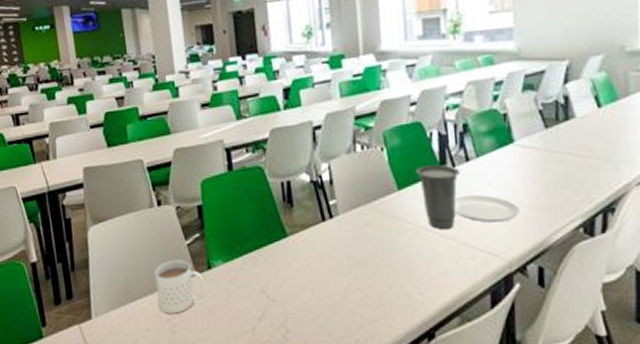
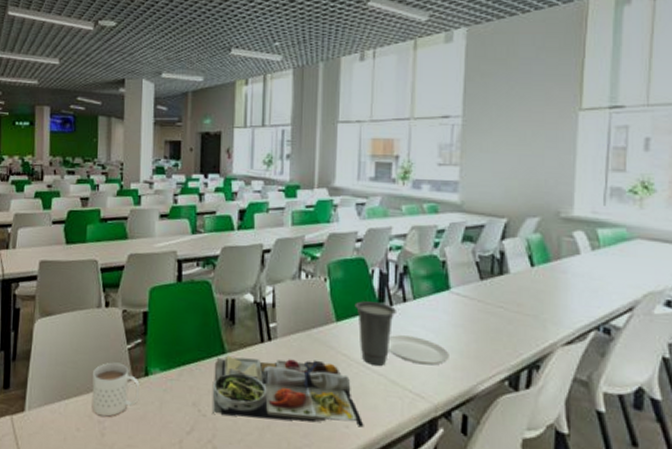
food tray: none [278,231,438,298] -> present [213,355,364,426]

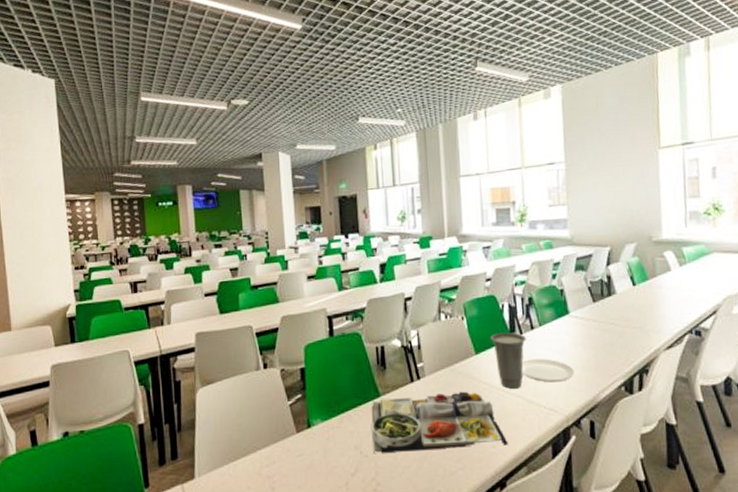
mug: present [92,362,140,417] -> none [258,419,304,472]

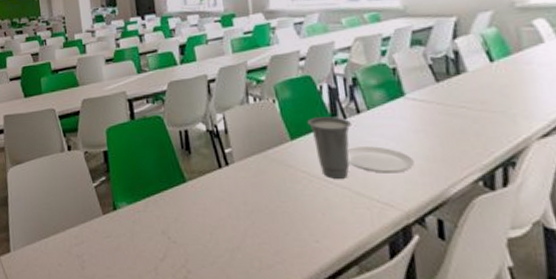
food tray: present [372,391,508,453] -> none [178,179,335,241]

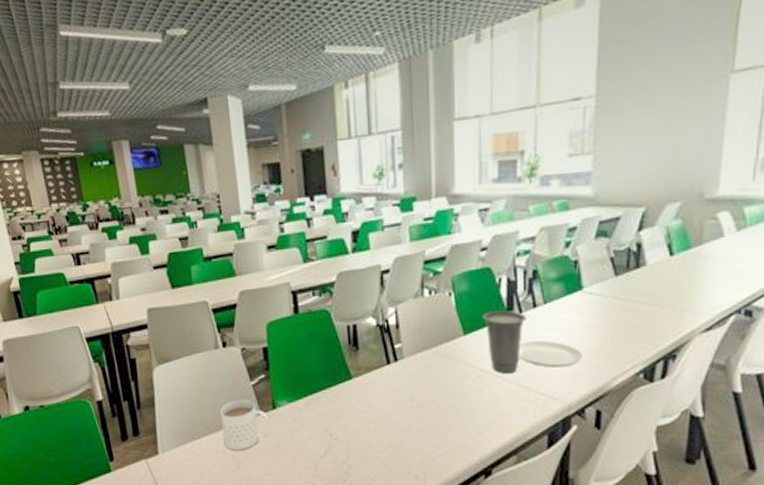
mug: none [66,200,111,251] -> present [220,399,270,450]

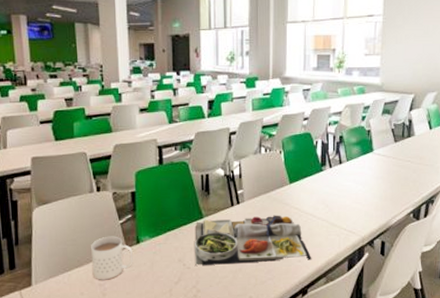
food tray: none [343,375,497,436] -> present [195,215,312,266]
cup: present [482,311,526,373] -> none [303,166,334,214]
plate: present [518,341,582,368] -> none [328,189,372,209]

